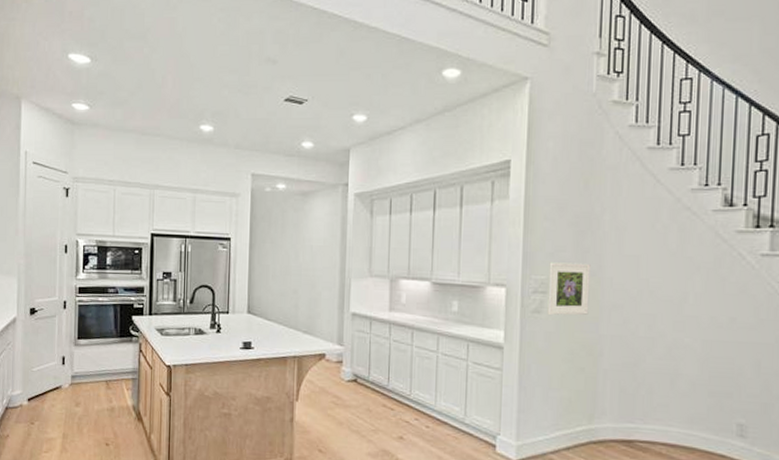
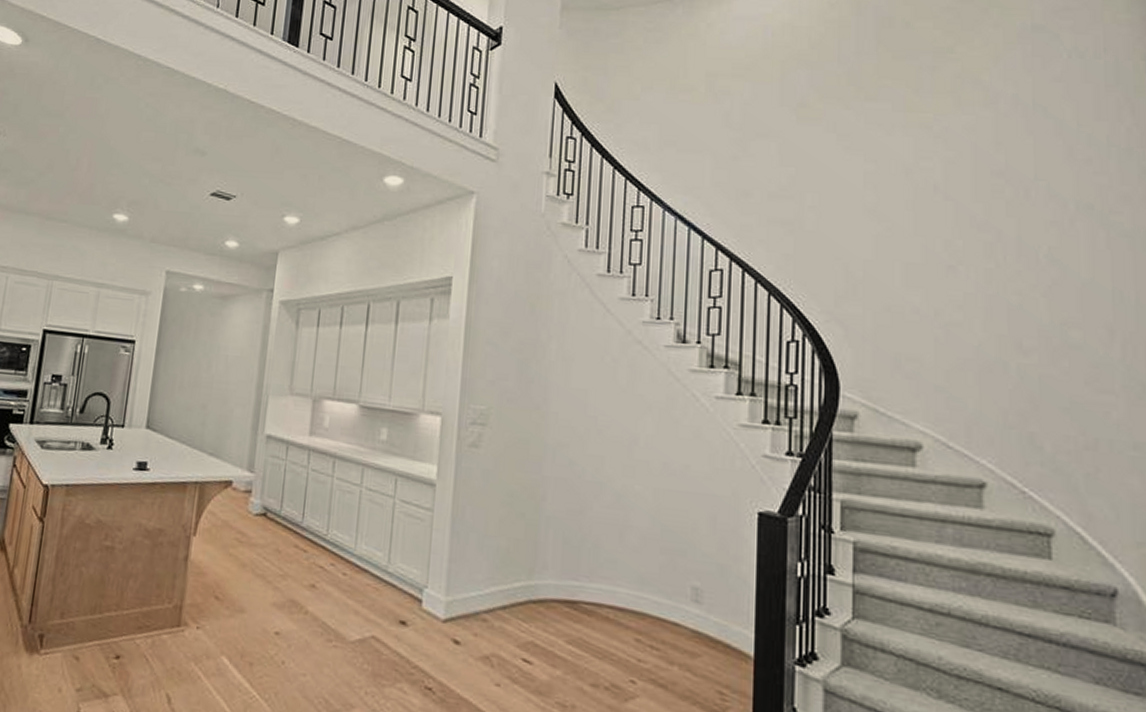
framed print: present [547,262,591,316] -> none [486,391,535,453]

